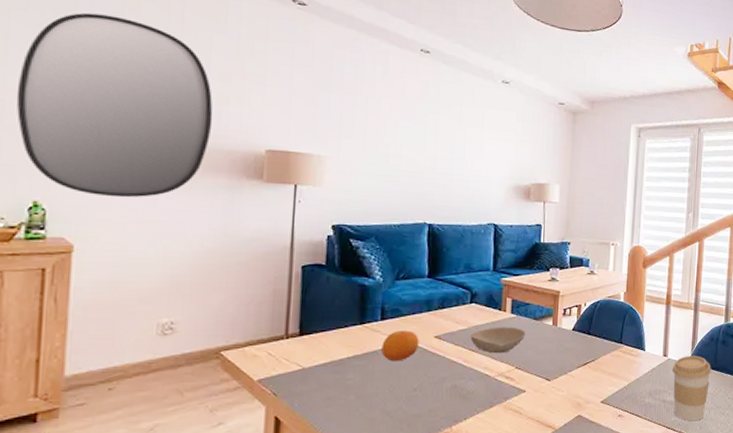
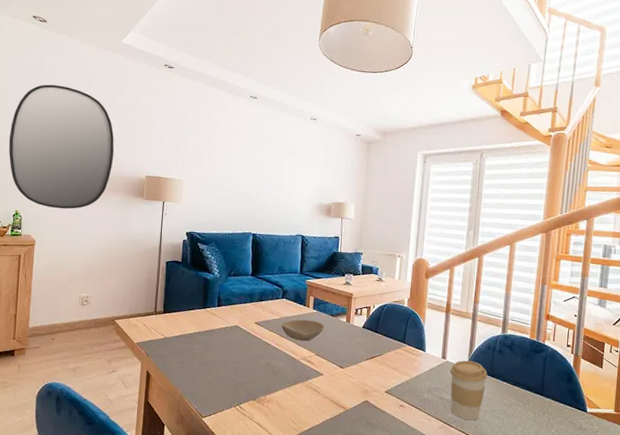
fruit: present [381,330,419,362] -> none [217,315,244,340]

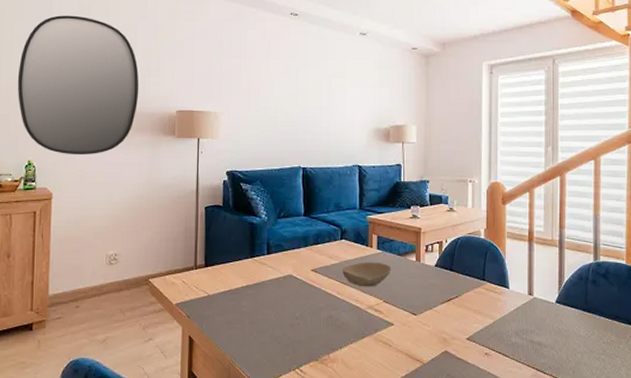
coffee cup: present [449,360,487,421] -> none [538,295,581,365]

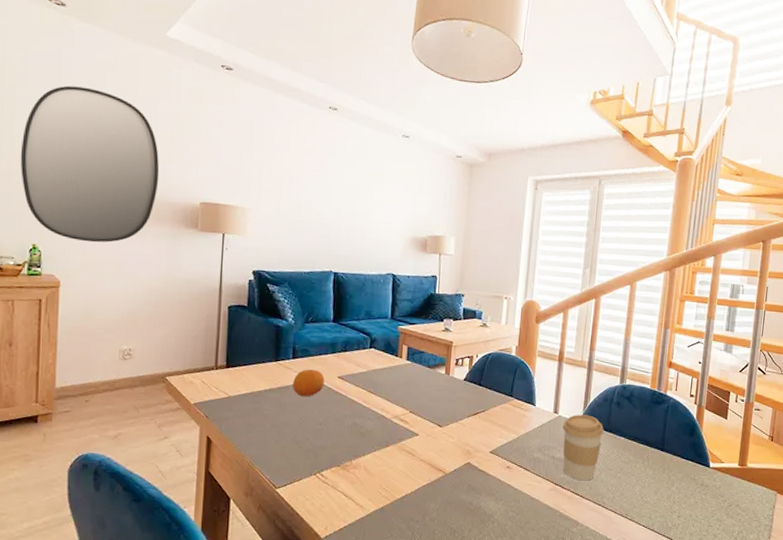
fruit: none [268,264,299,292] -> present [292,369,325,397]
bowl: present [342,262,392,287] -> none [369,372,420,397]
coffee cup: none [538,295,581,365] -> present [562,414,604,481]

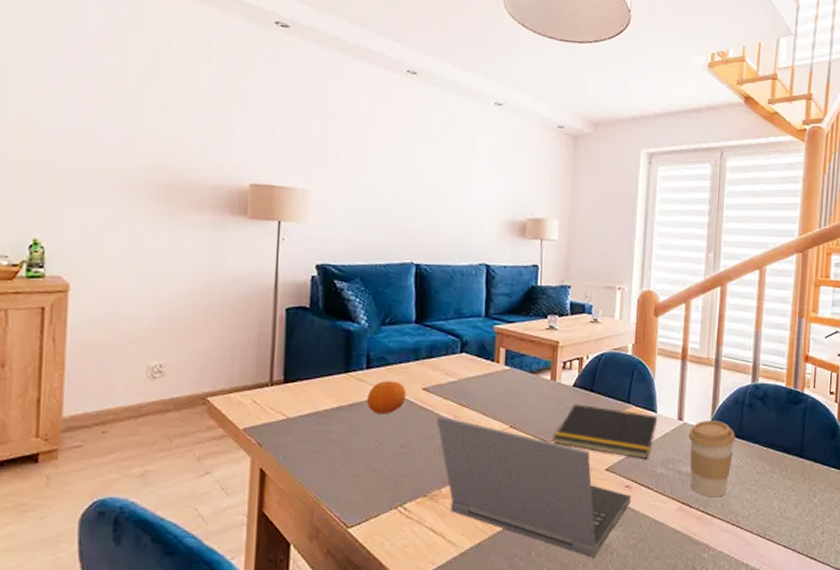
home mirror: present [20,85,160,243] -> none [17,45,199,236]
laptop computer: none [349,400,511,525] -> present [437,415,631,558]
notepad: none [446,395,537,444] -> present [553,404,658,458]

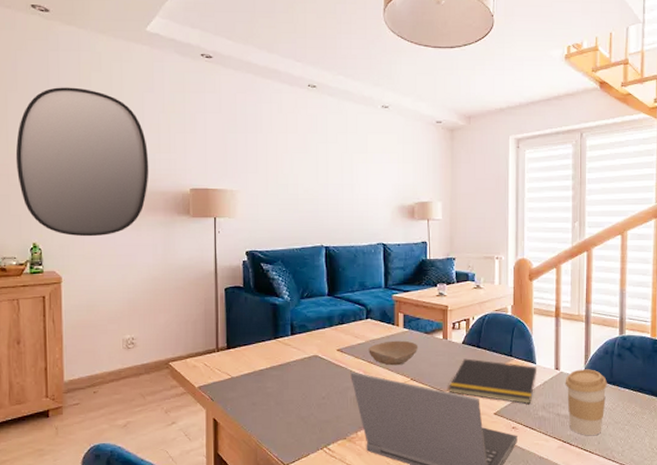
home mirror: none [17,45,199,236] -> present [15,87,149,237]
fruit: present [367,381,406,415] -> none [293,344,324,372]
bowl: none [461,380,521,410] -> present [369,340,419,366]

